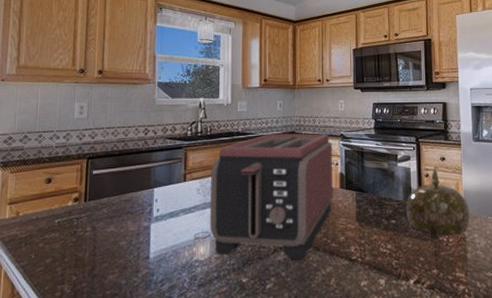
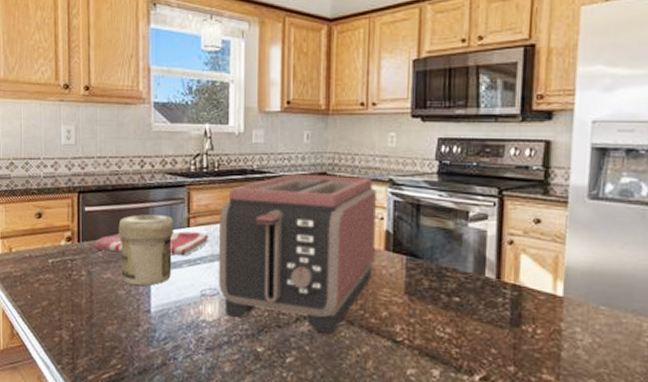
dish towel: none [99,185,203,207] -> present [93,231,210,257]
jar: none [123,172,172,236] -> present [118,213,173,286]
teapot: present [406,169,470,237] -> none [476,234,572,326]

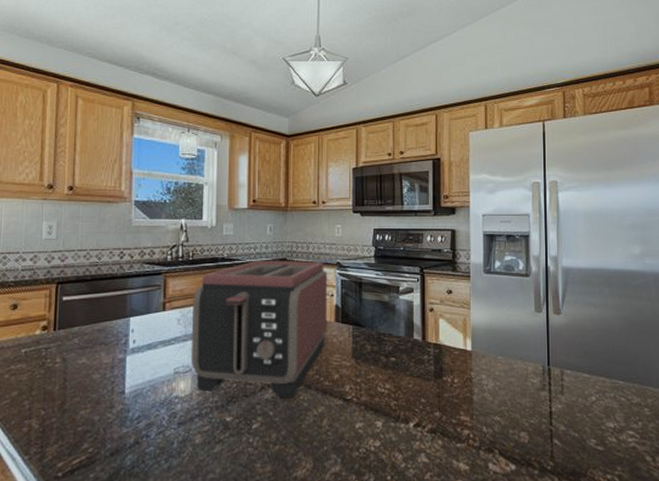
dish towel: present [93,231,210,257] -> none [69,315,184,338]
jar: present [118,213,173,286] -> none [96,300,150,369]

